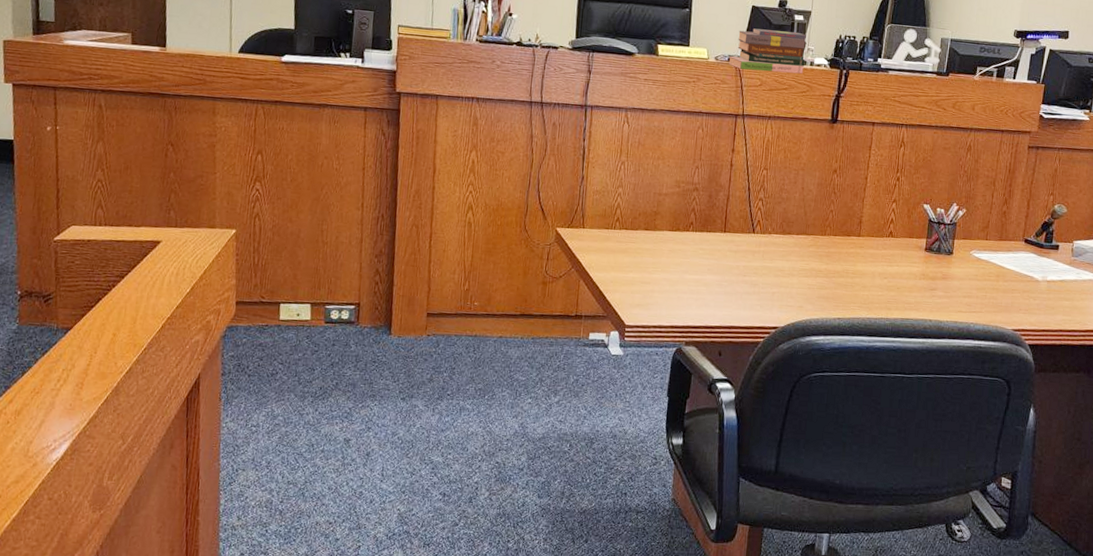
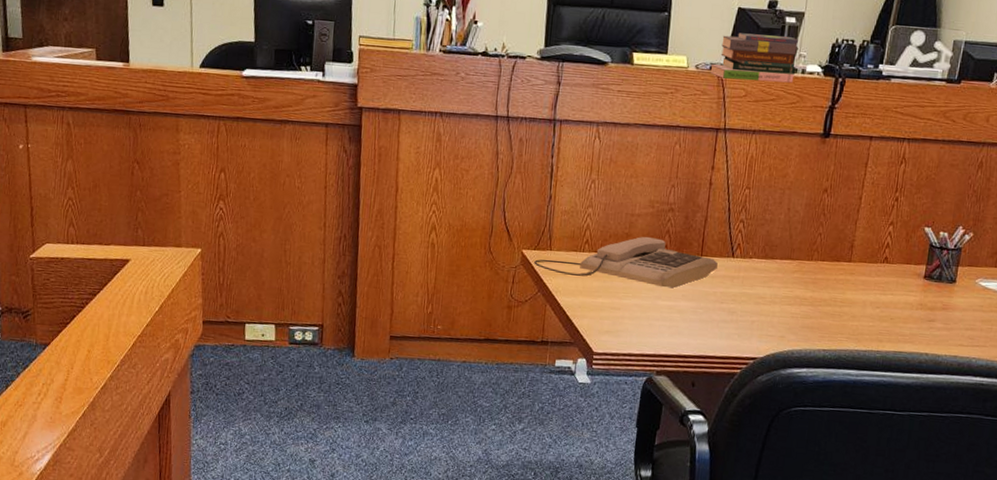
telephone: none [568,214,740,262] -> present [534,236,718,288]

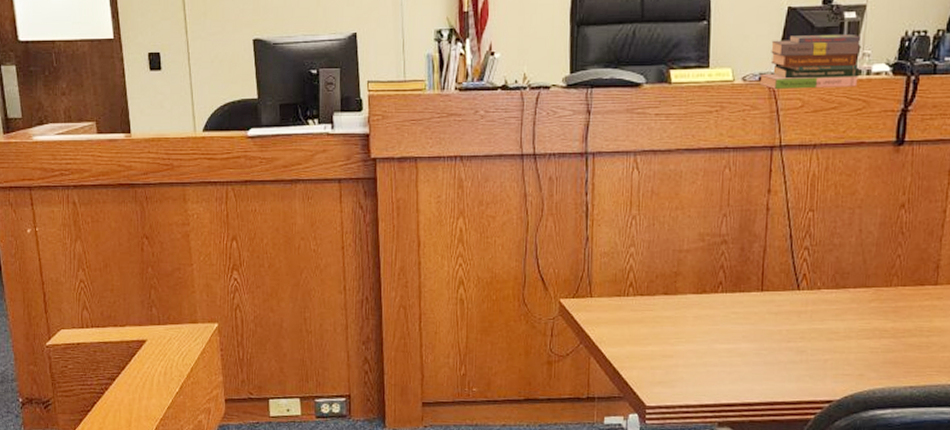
telephone: present [534,236,718,288] -> none [574,273,781,329]

